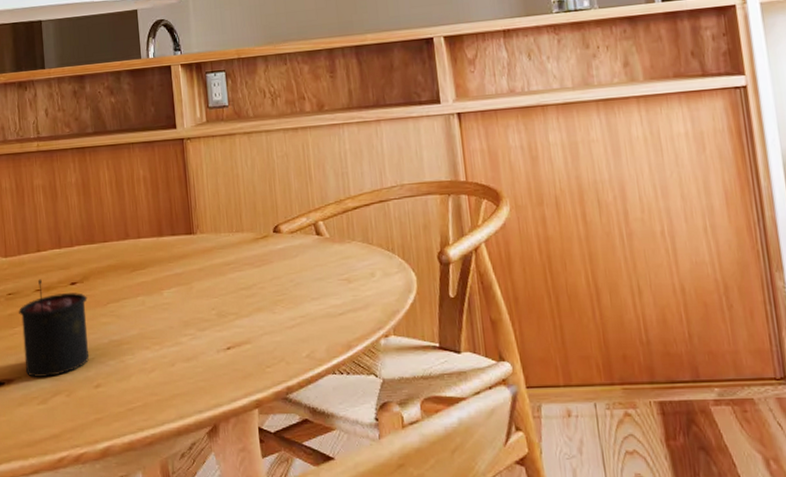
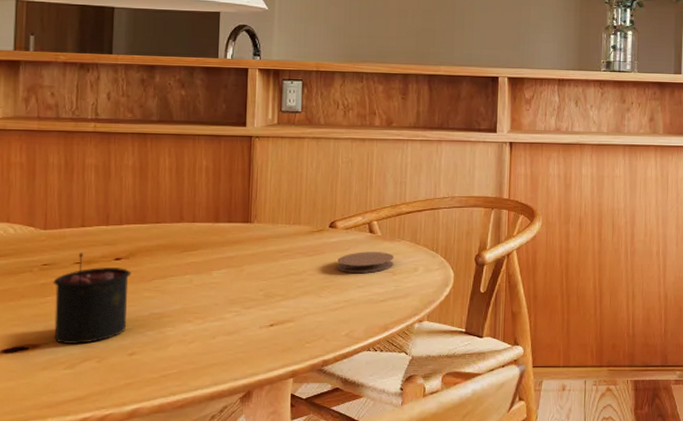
coaster: none [287,256,348,284] -> present [337,252,395,274]

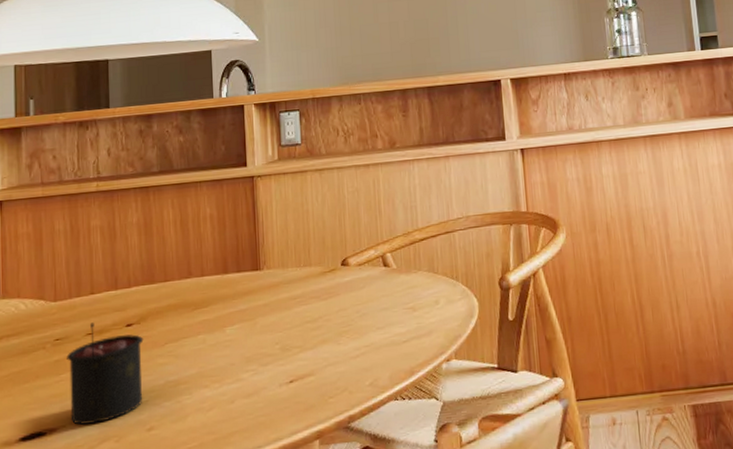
coaster: present [337,252,395,274] -> none [353,286,414,314]

